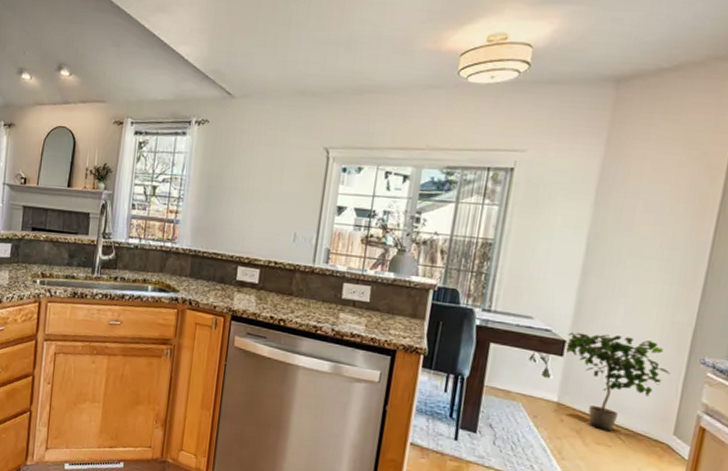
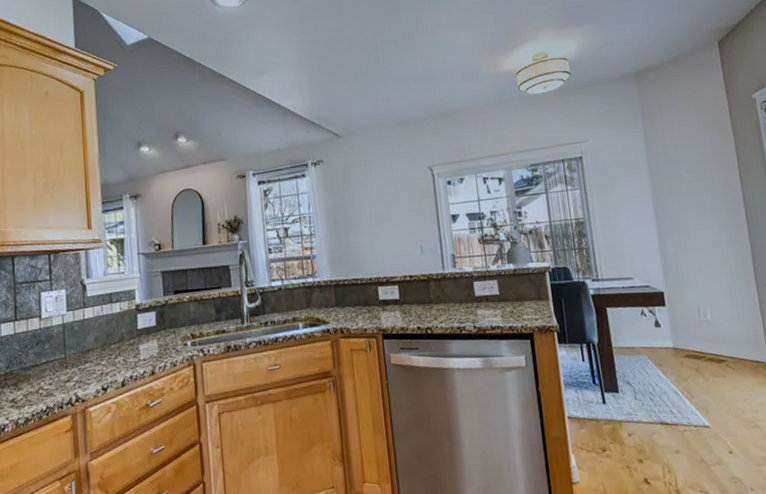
potted plant: present [565,332,670,432] -> none [663,276,748,364]

